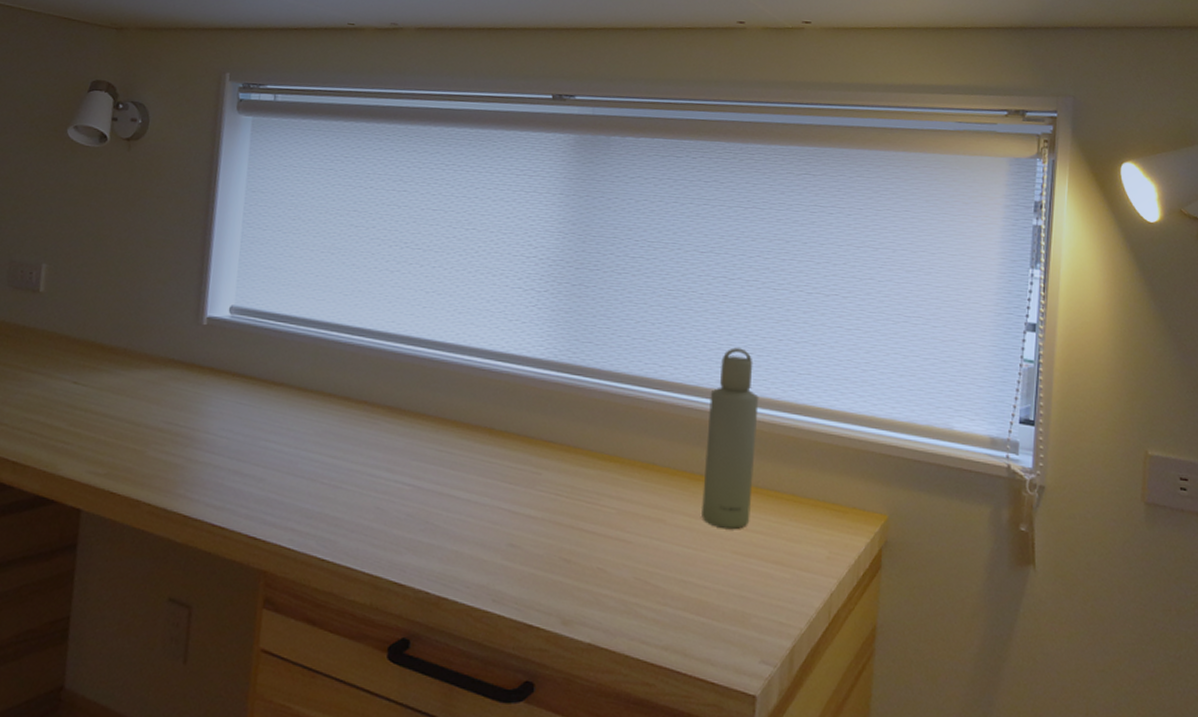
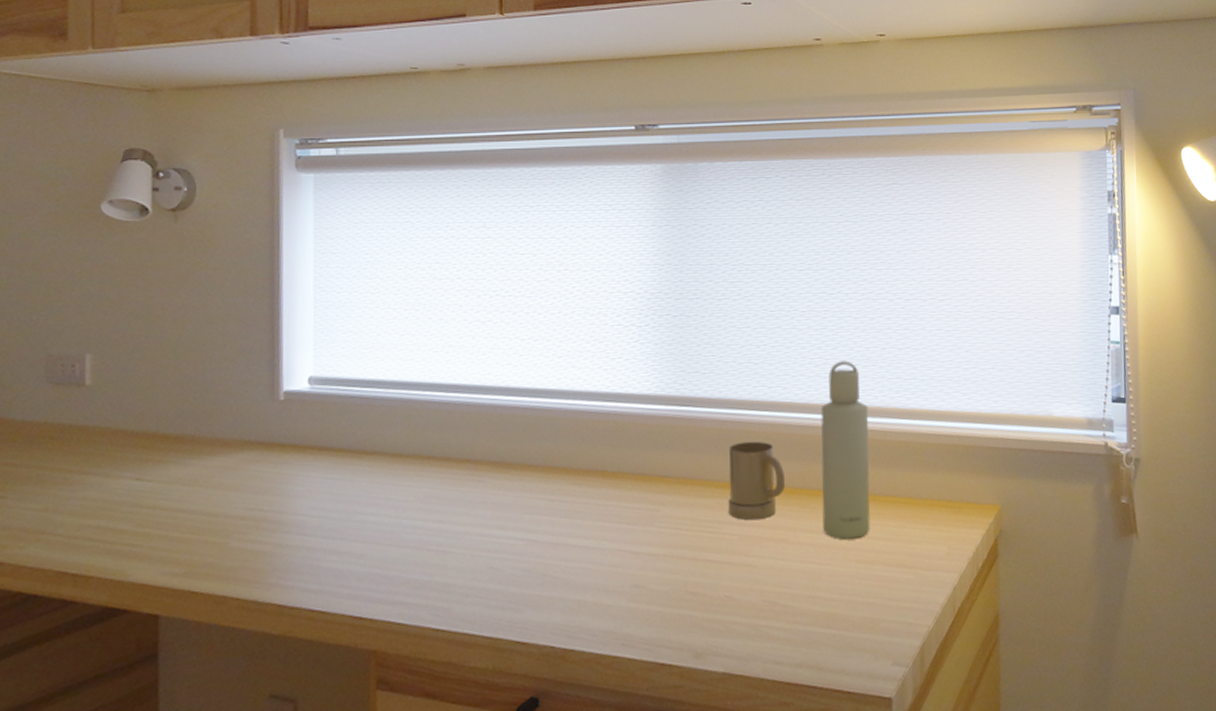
mug: none [608,417,668,496] -> present [728,441,785,520]

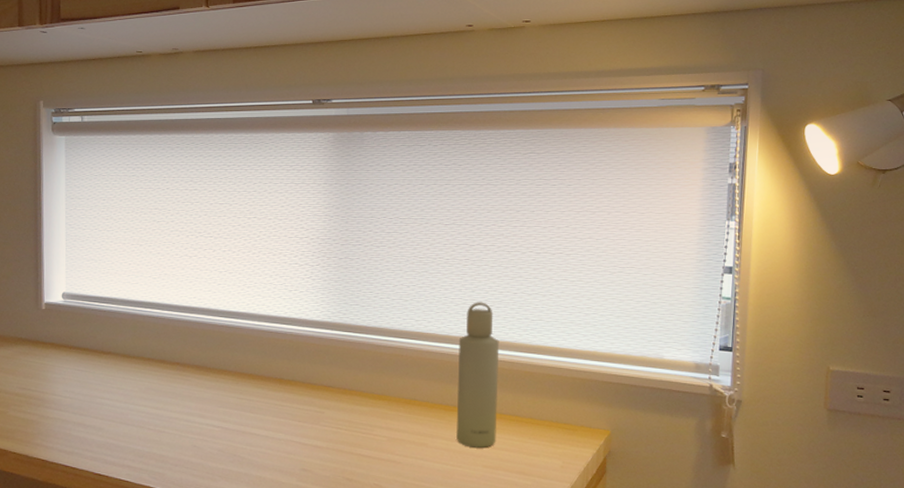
mug: present [728,441,785,520] -> none [379,363,426,425]

